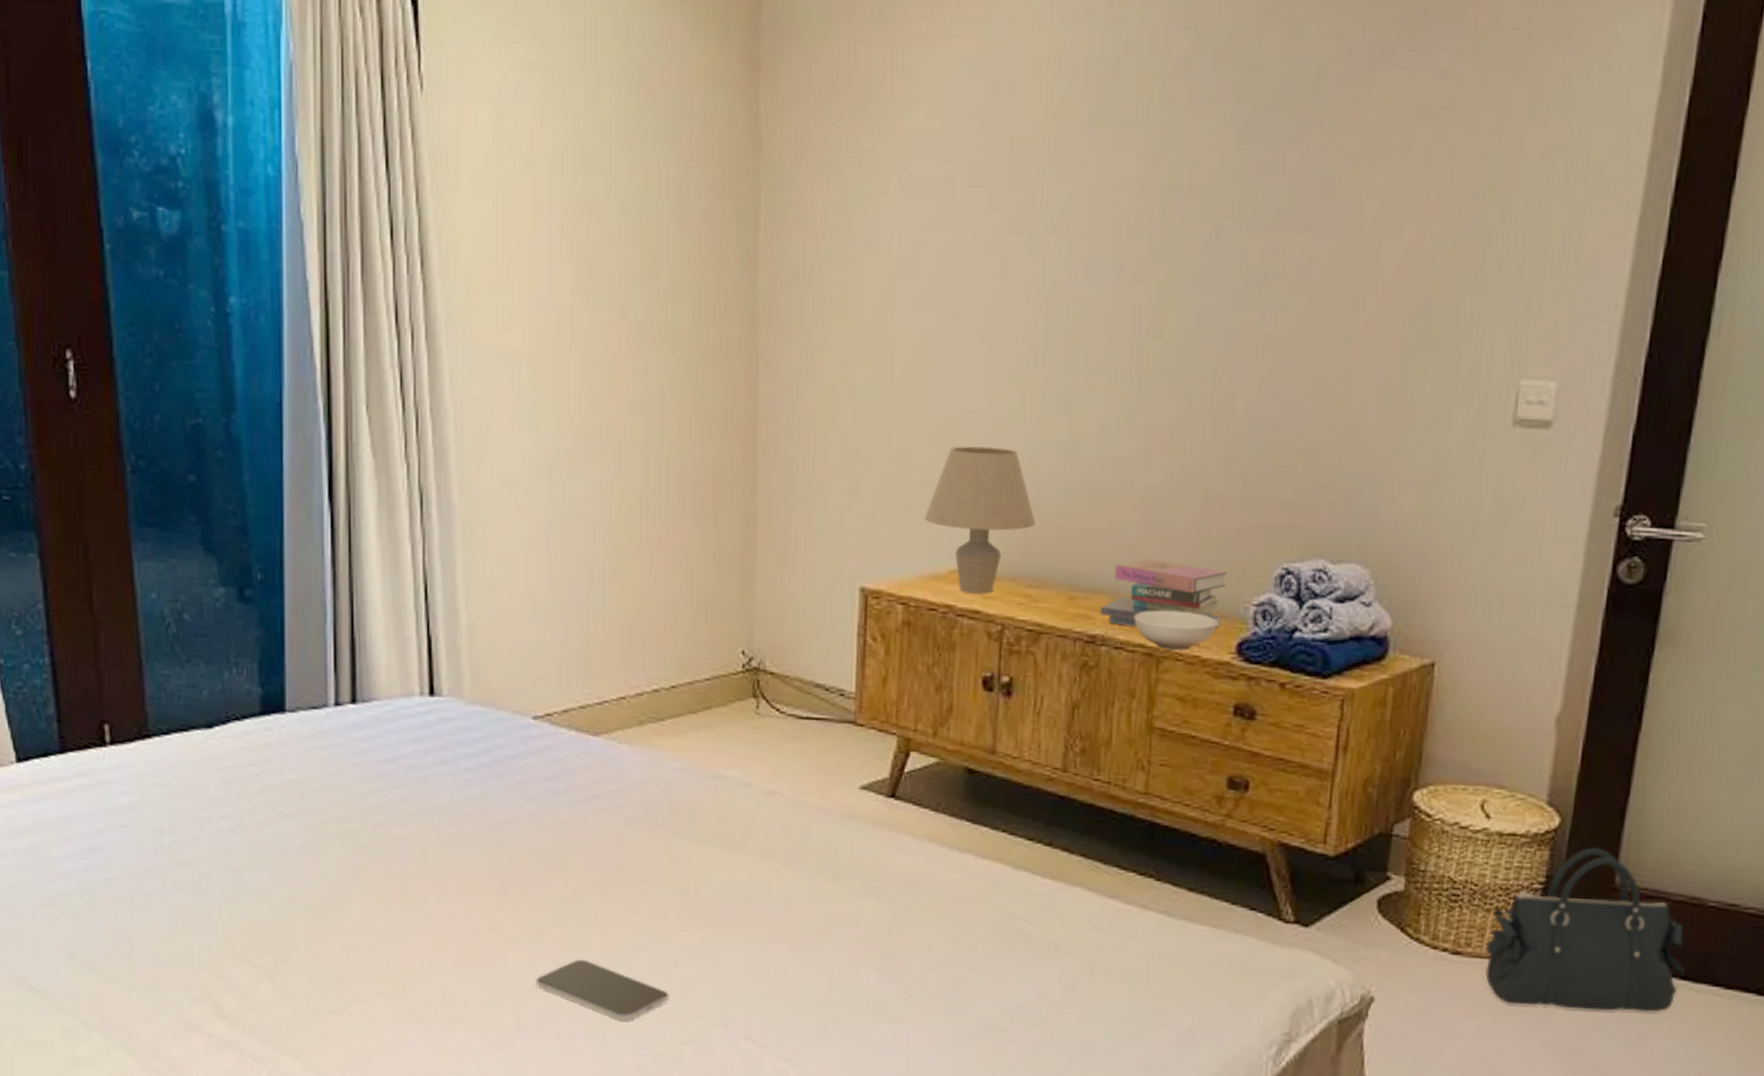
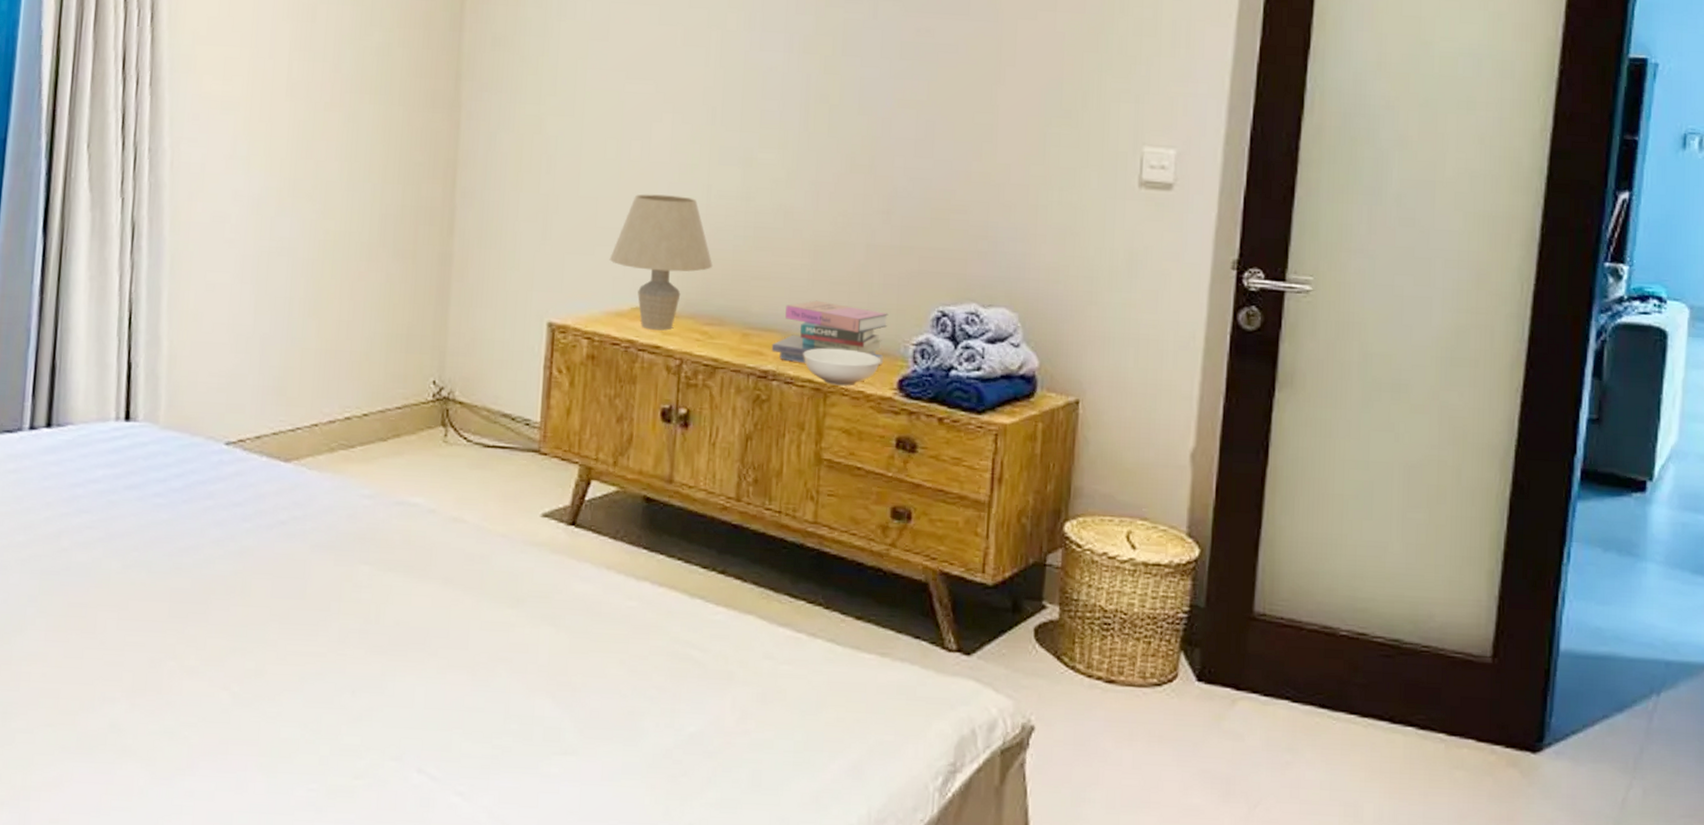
smartphone: present [535,959,670,1021] -> none [208,688,345,754]
shoulder bag: present [1485,847,1685,1012] -> none [1137,577,1323,740]

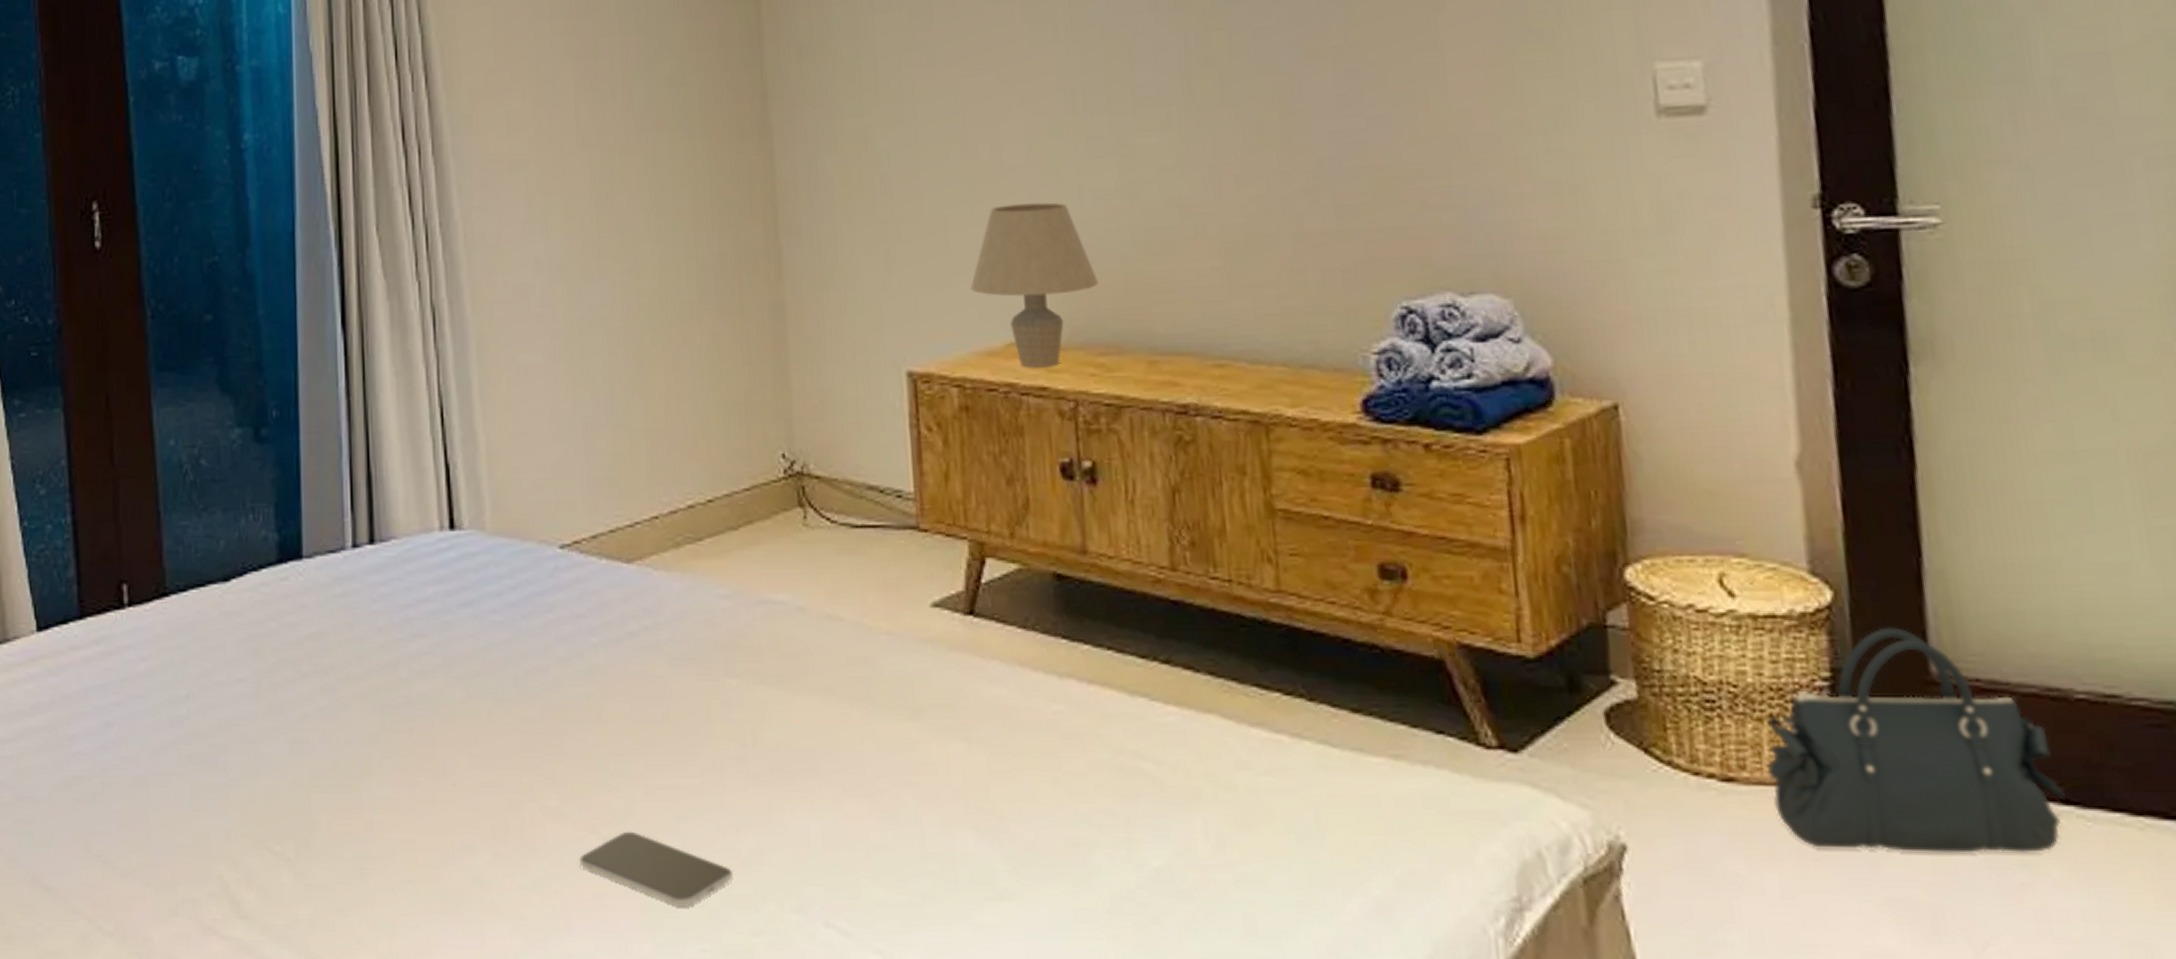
smartphone: none [208,688,345,754] -> present [578,831,734,908]
books: present [771,300,889,365] -> none [1188,310,1339,392]
bowl: present [803,348,881,387] -> none [1230,367,1335,415]
shoulder bag: none [1137,577,1323,740] -> present [1767,627,2065,853]

